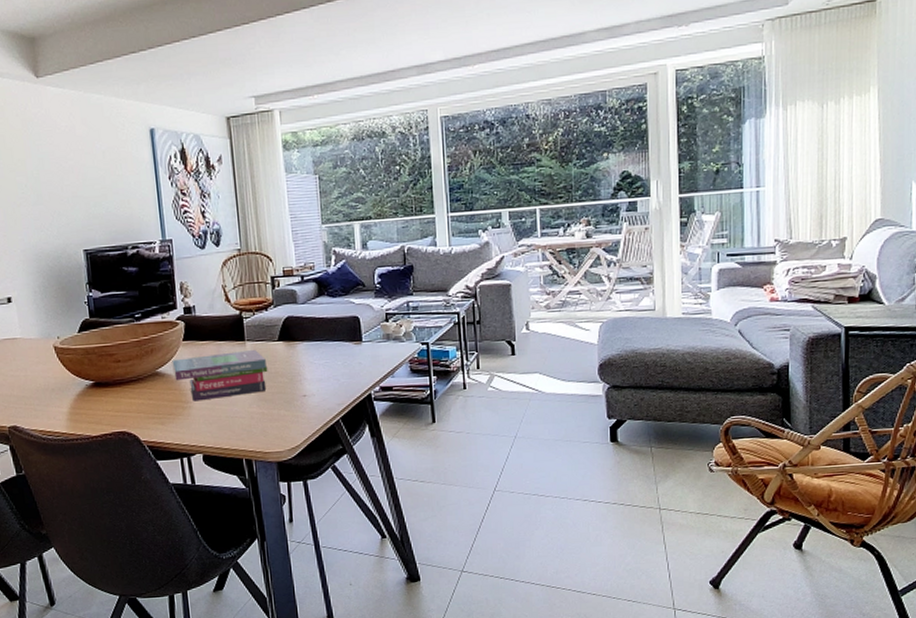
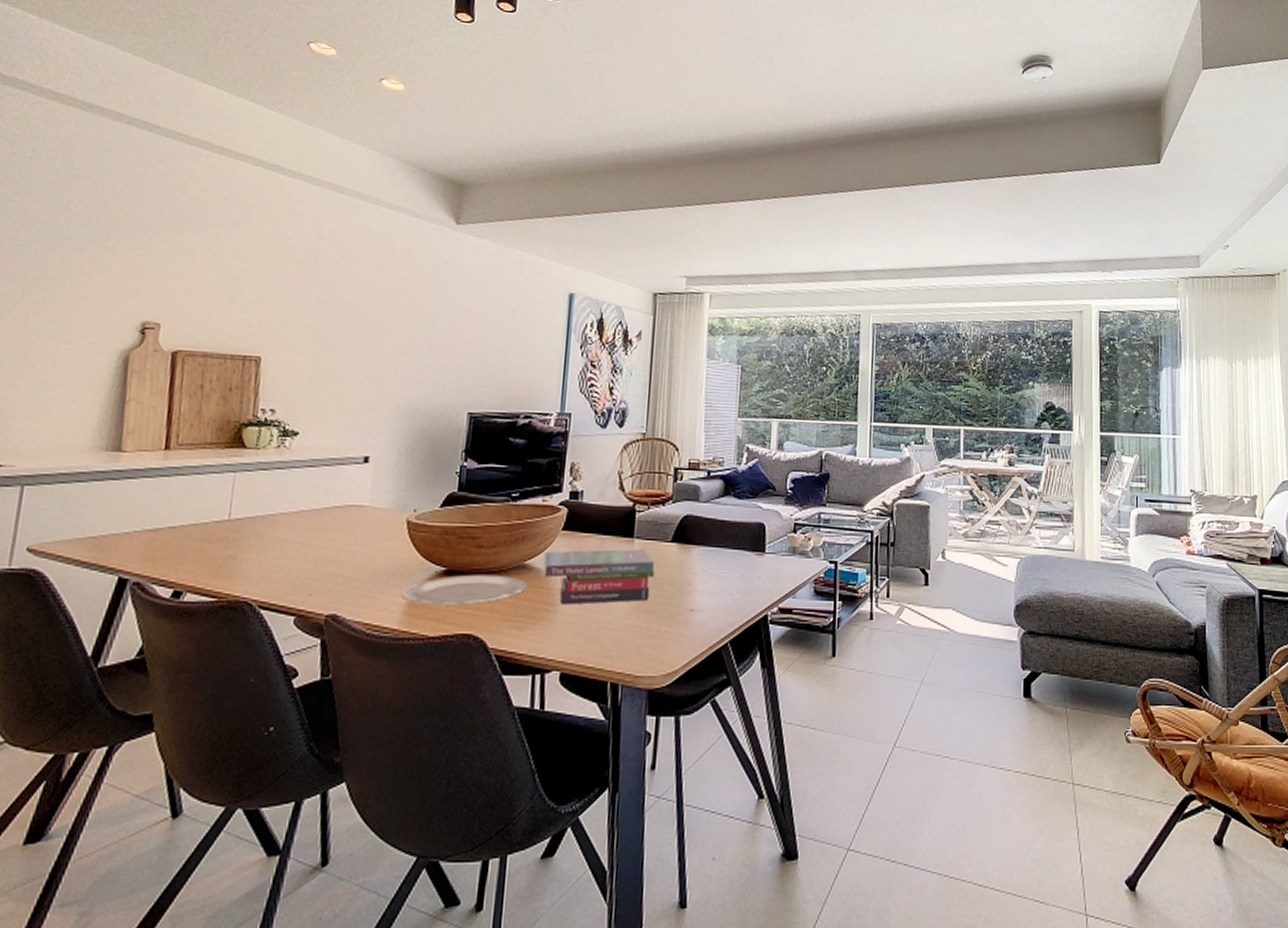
plate: none [63,382,163,412] -> present [401,574,528,606]

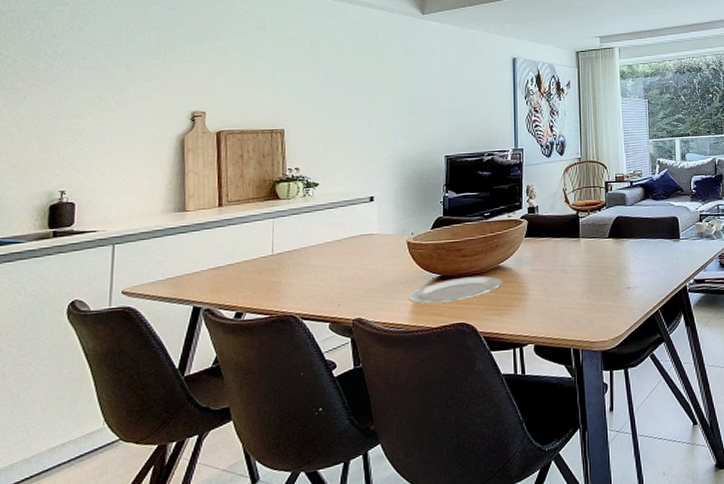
books: present [543,548,655,605] -> none [513,245,598,294]

